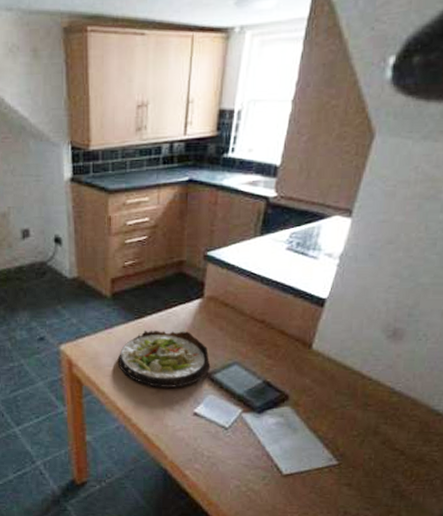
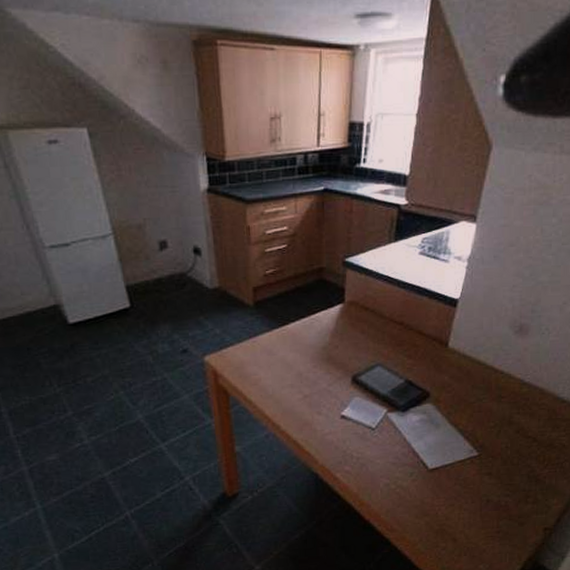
salad plate: present [117,330,211,388] -> none [263,336,355,393]

